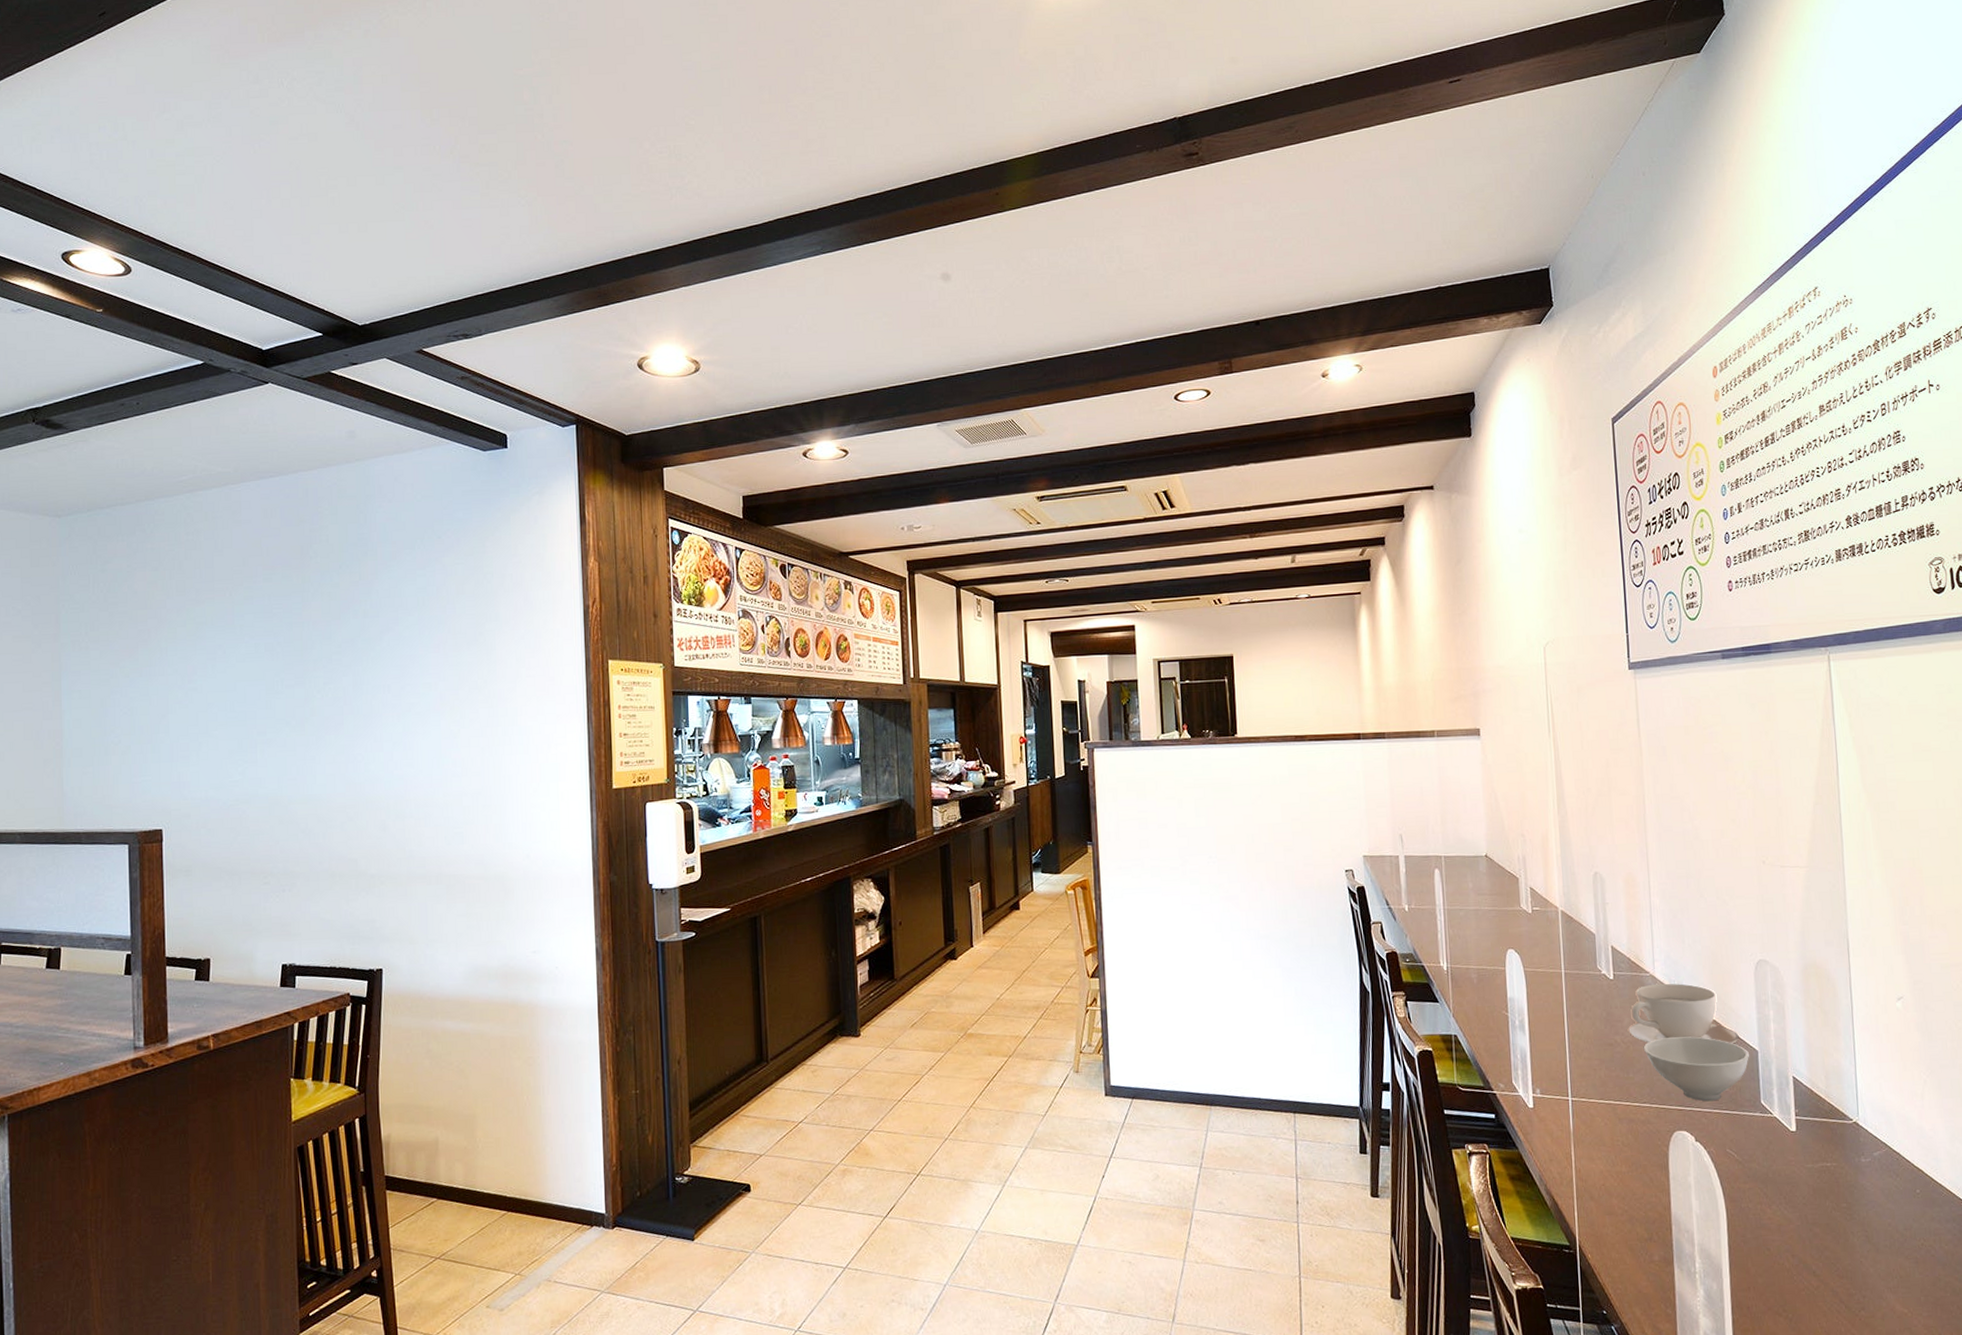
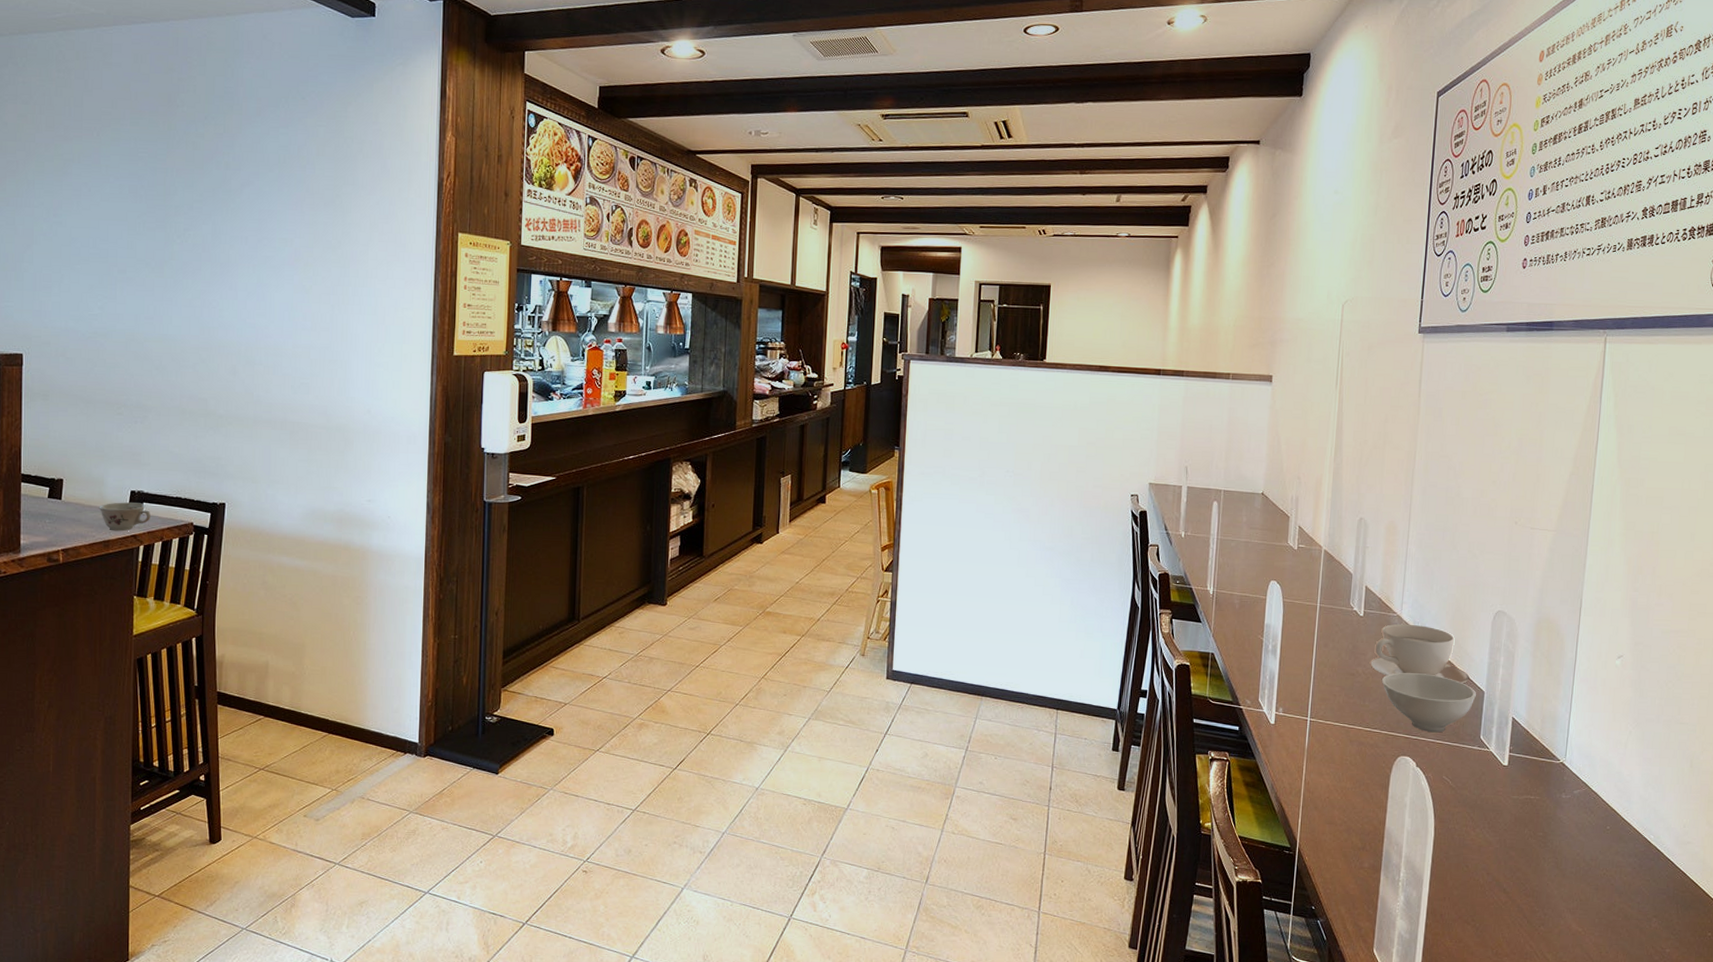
teacup: none [249,977,304,1010] -> present [99,502,150,532]

